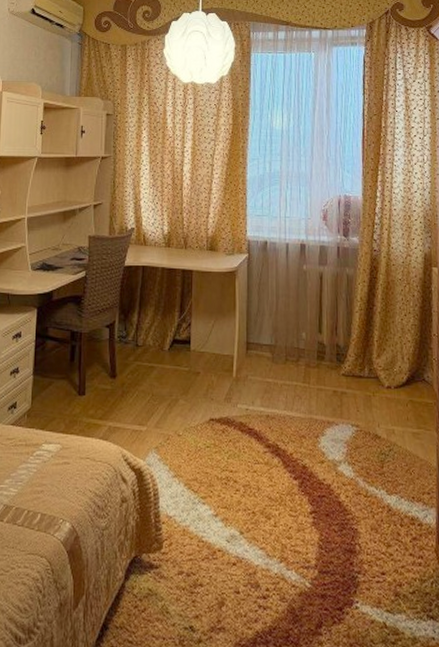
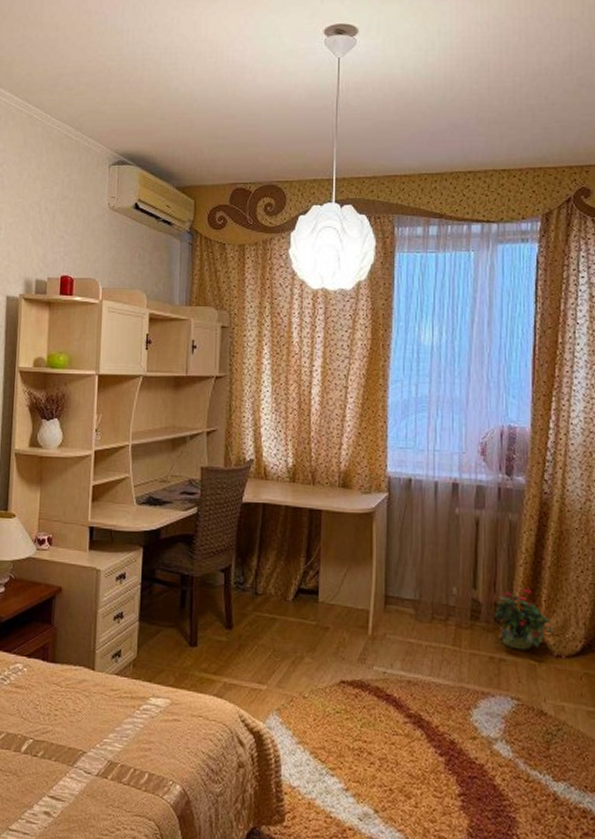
potted plant: none [336,330,384,384] -> present [494,588,553,651]

